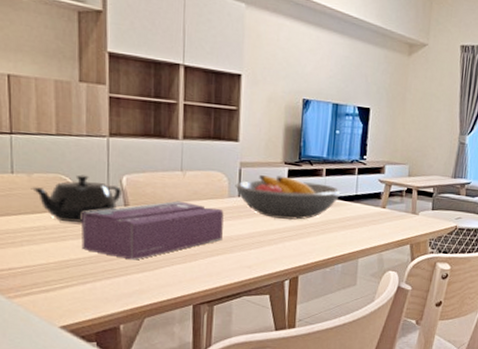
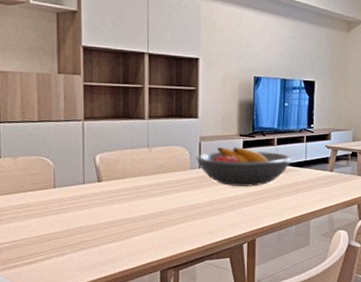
teapot: present [31,174,122,223] -> none [16,156,95,200]
tissue box: present [81,200,224,260] -> none [60,175,186,231]

